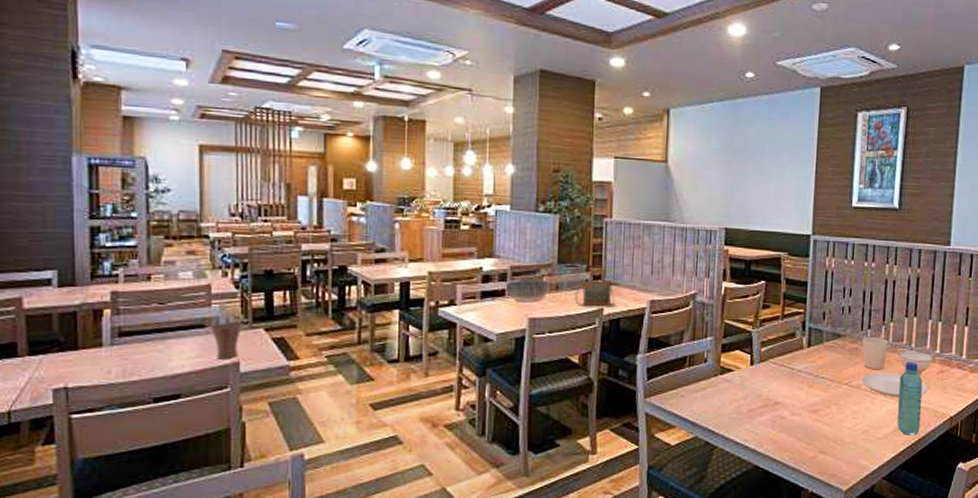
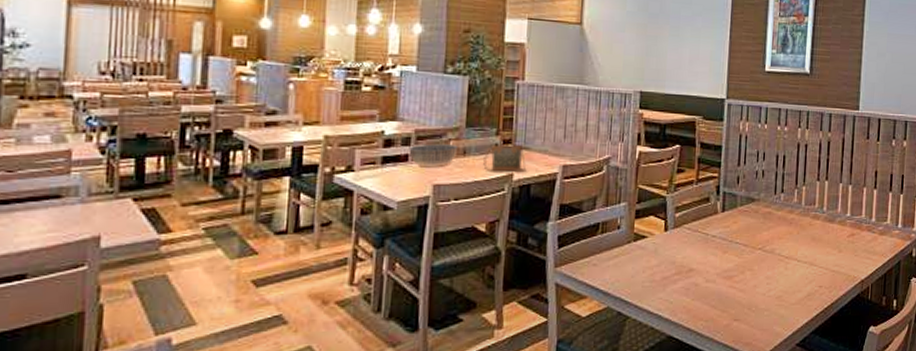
cup: present [210,321,243,360] -> none [67,191,107,234]
plate: present [861,373,928,397] -> none [775,237,840,262]
dixie cup: present [862,336,888,370] -> none [775,200,801,234]
water bottle: present [897,362,923,435] -> none [810,225,834,300]
bowl: present [899,351,933,376] -> none [811,215,844,240]

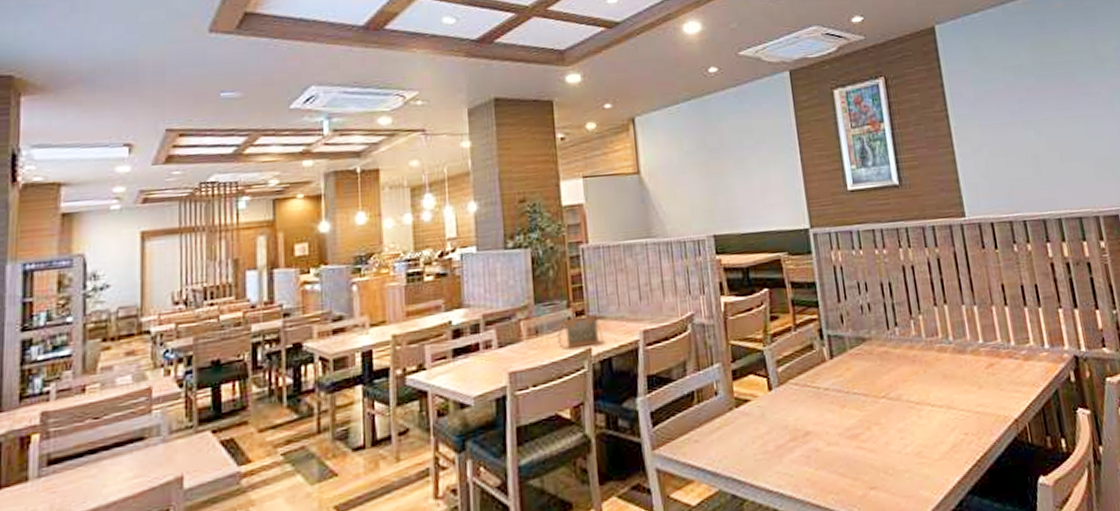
bowl: present [409,144,458,168] -> none [479,325,530,356]

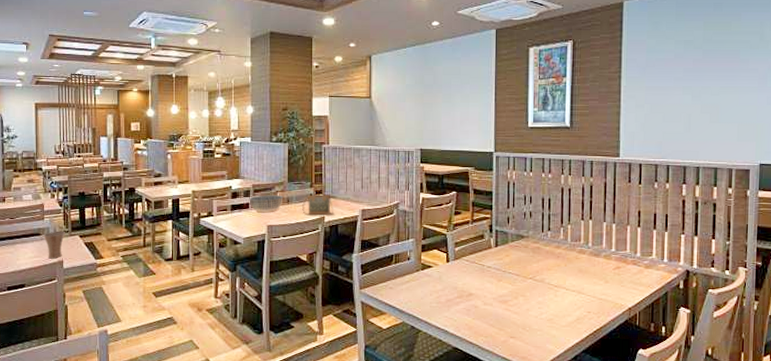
cup: none [150,427,187,477] -> present [43,231,65,259]
bowl: none [479,325,530,356] -> present [249,195,283,213]

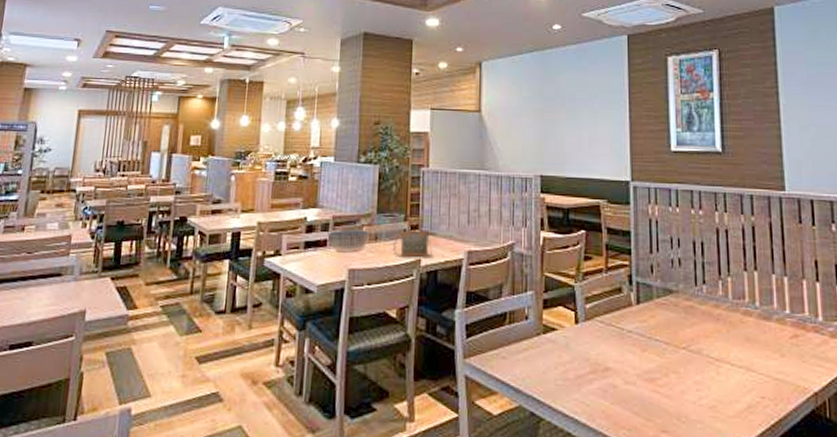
cup: present [43,231,65,259] -> none [65,270,93,308]

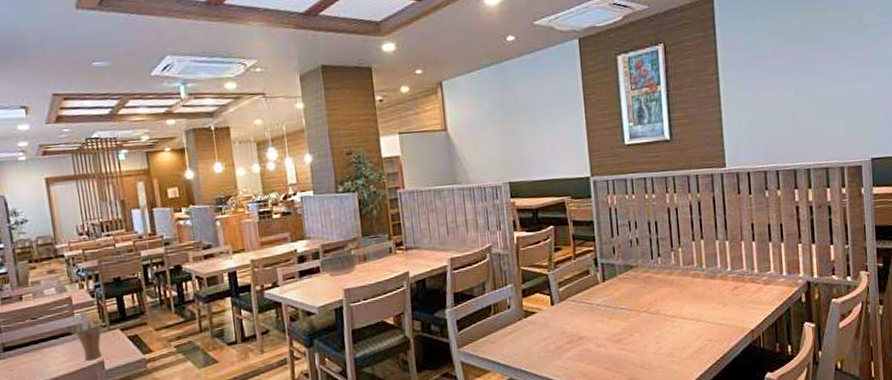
cup: none [65,270,93,308] -> present [75,326,103,361]
handbag: present [393,215,433,259] -> none [381,233,420,273]

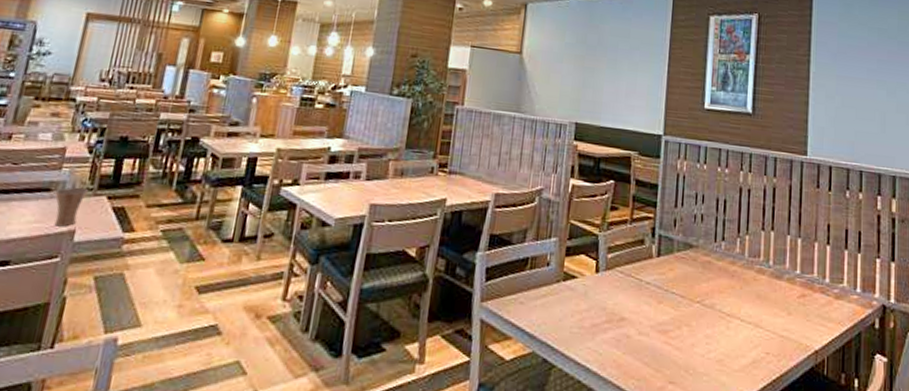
bowl: present [319,253,359,276] -> none [350,163,397,188]

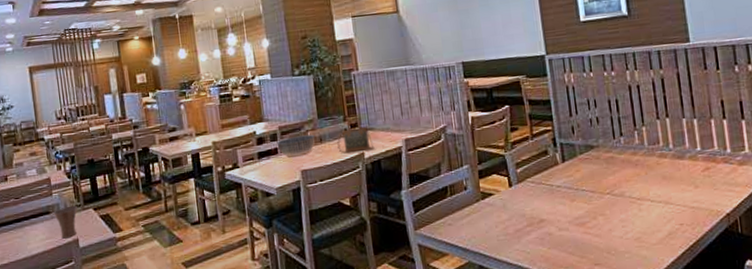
bowl: none [350,163,397,188] -> present [277,134,316,158]
handbag: none [418,152,460,199] -> present [337,114,375,154]

